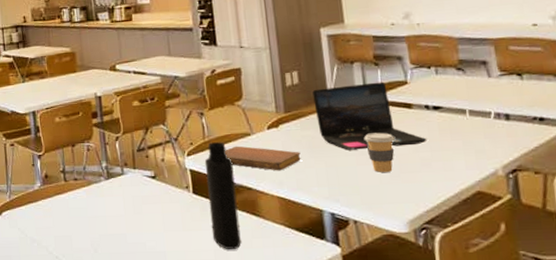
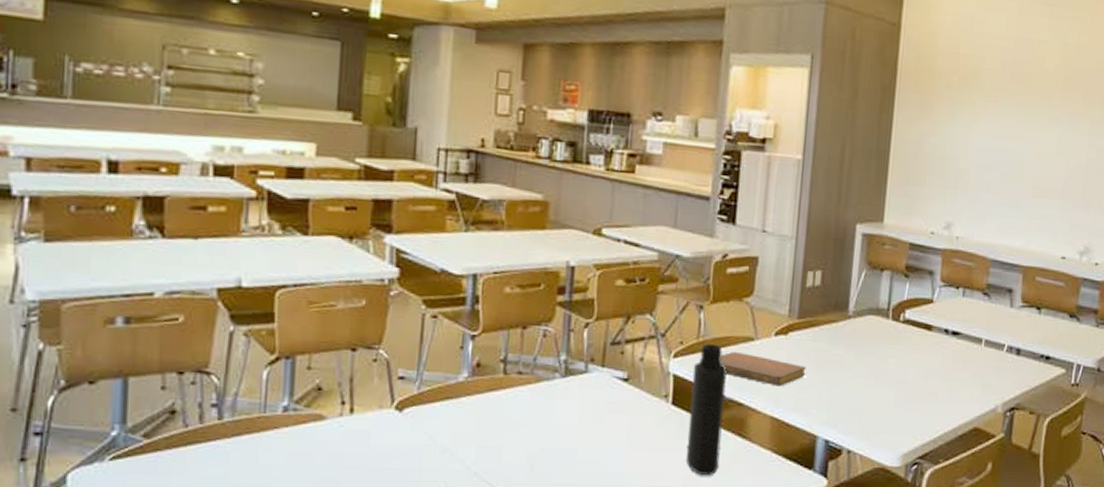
laptop: present [312,82,427,150] -> none [831,295,939,372]
coffee cup: present [364,132,395,172] -> none [876,353,908,399]

